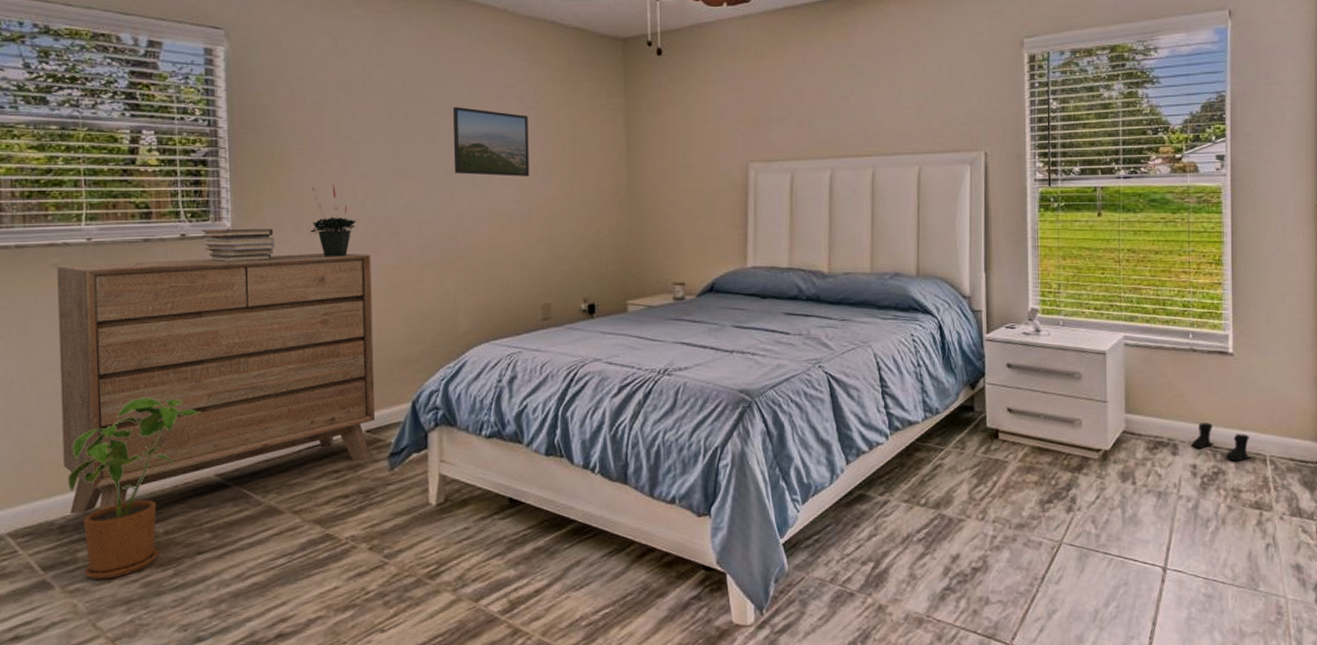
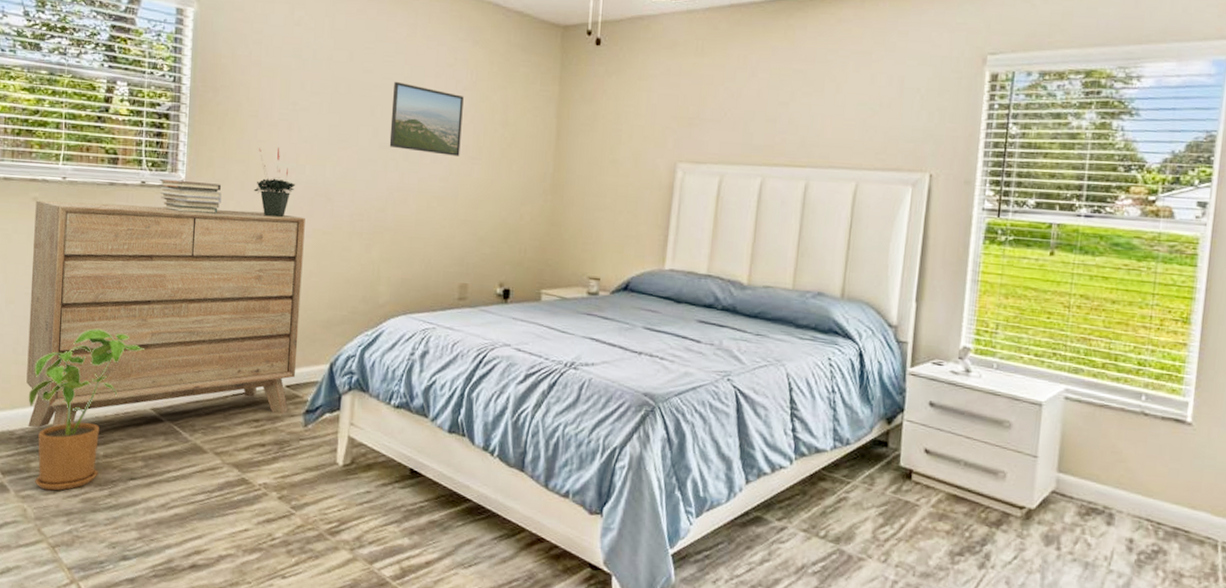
boots: present [1190,422,1250,462] -> none [1129,494,1201,543]

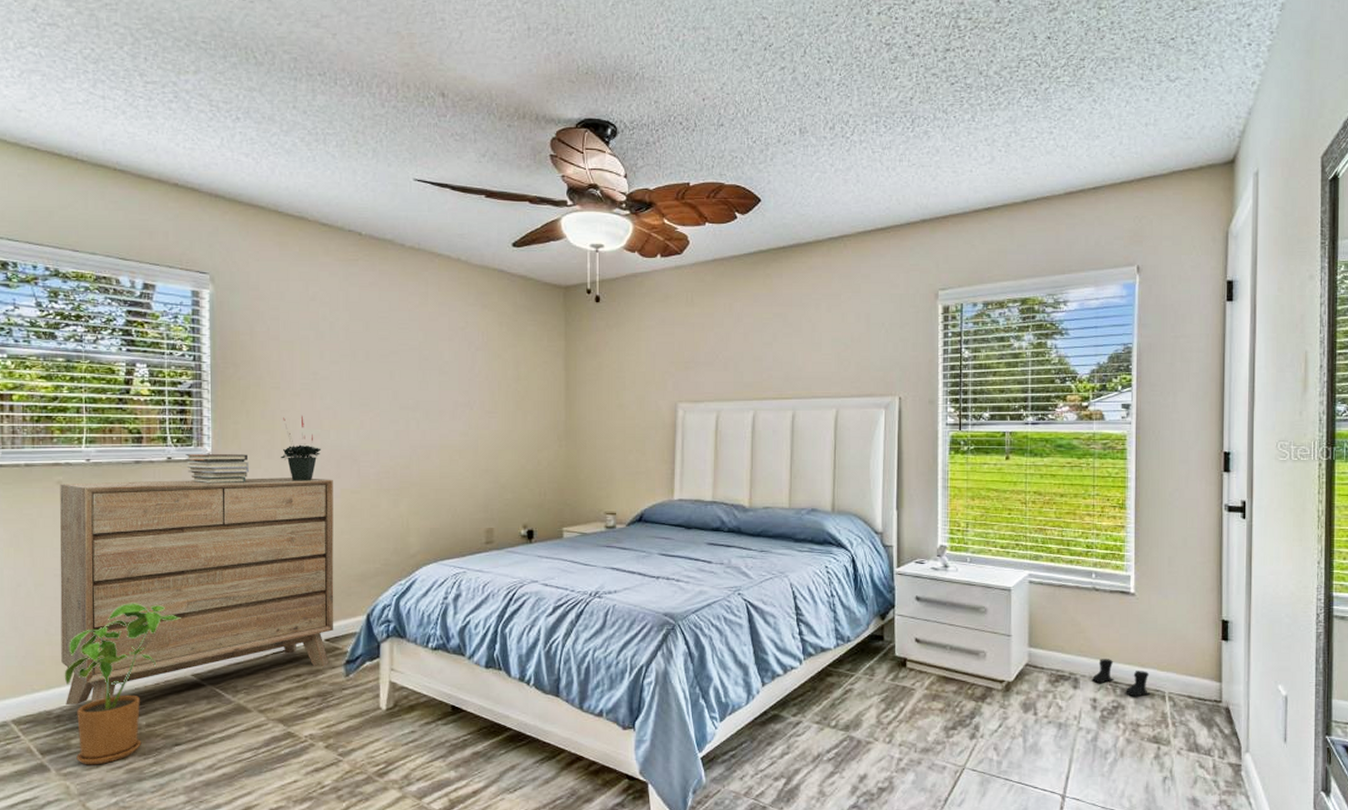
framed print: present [389,82,464,156] -> none [409,347,477,411]
boots: none [1129,494,1201,543] -> present [1091,659,1150,697]

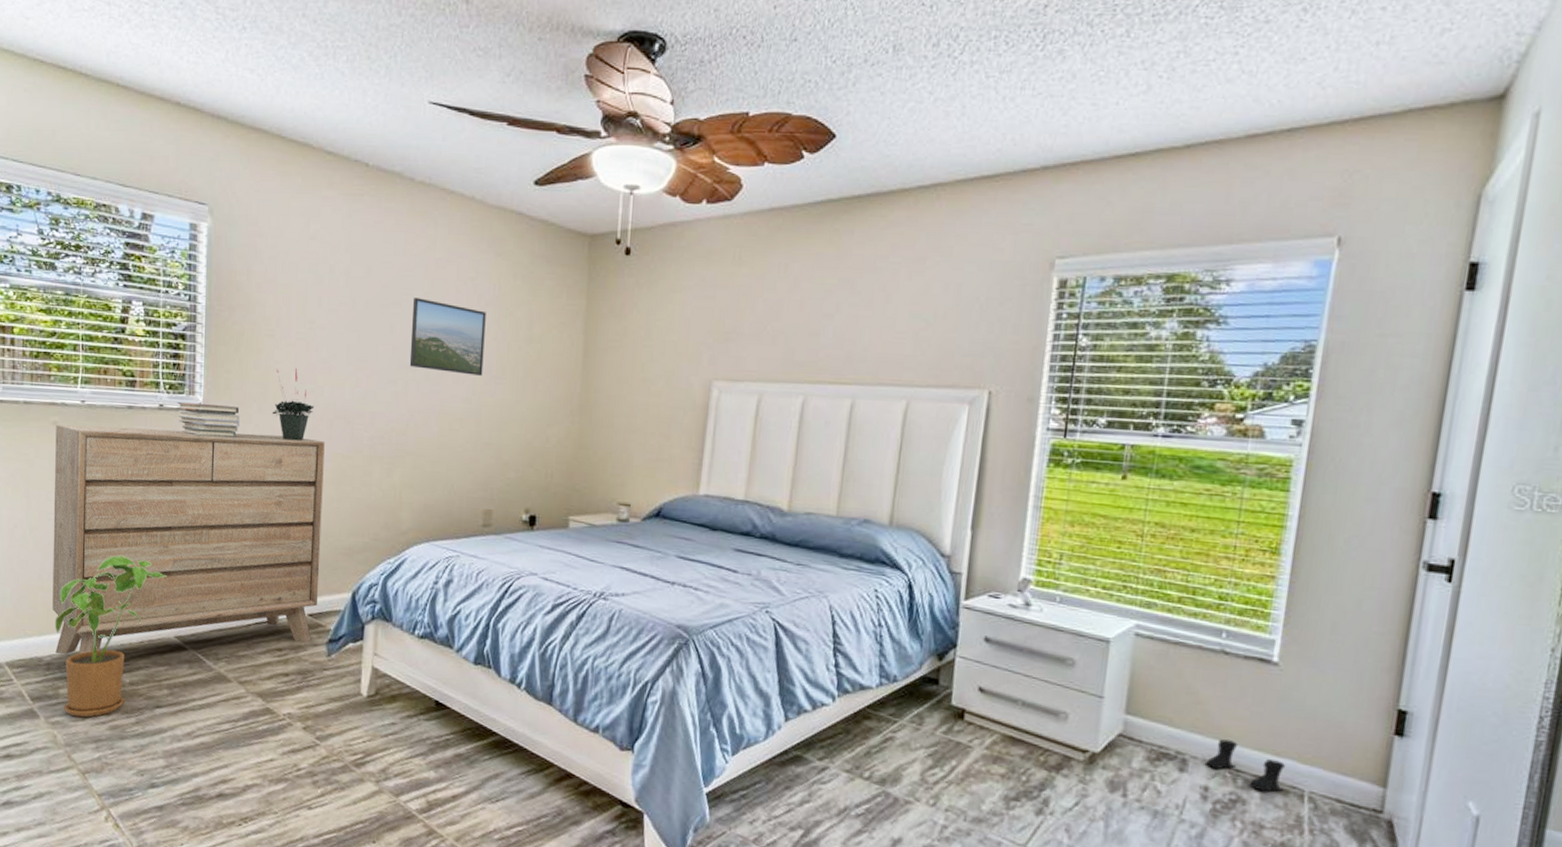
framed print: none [409,347,477,411] -> present [409,298,486,376]

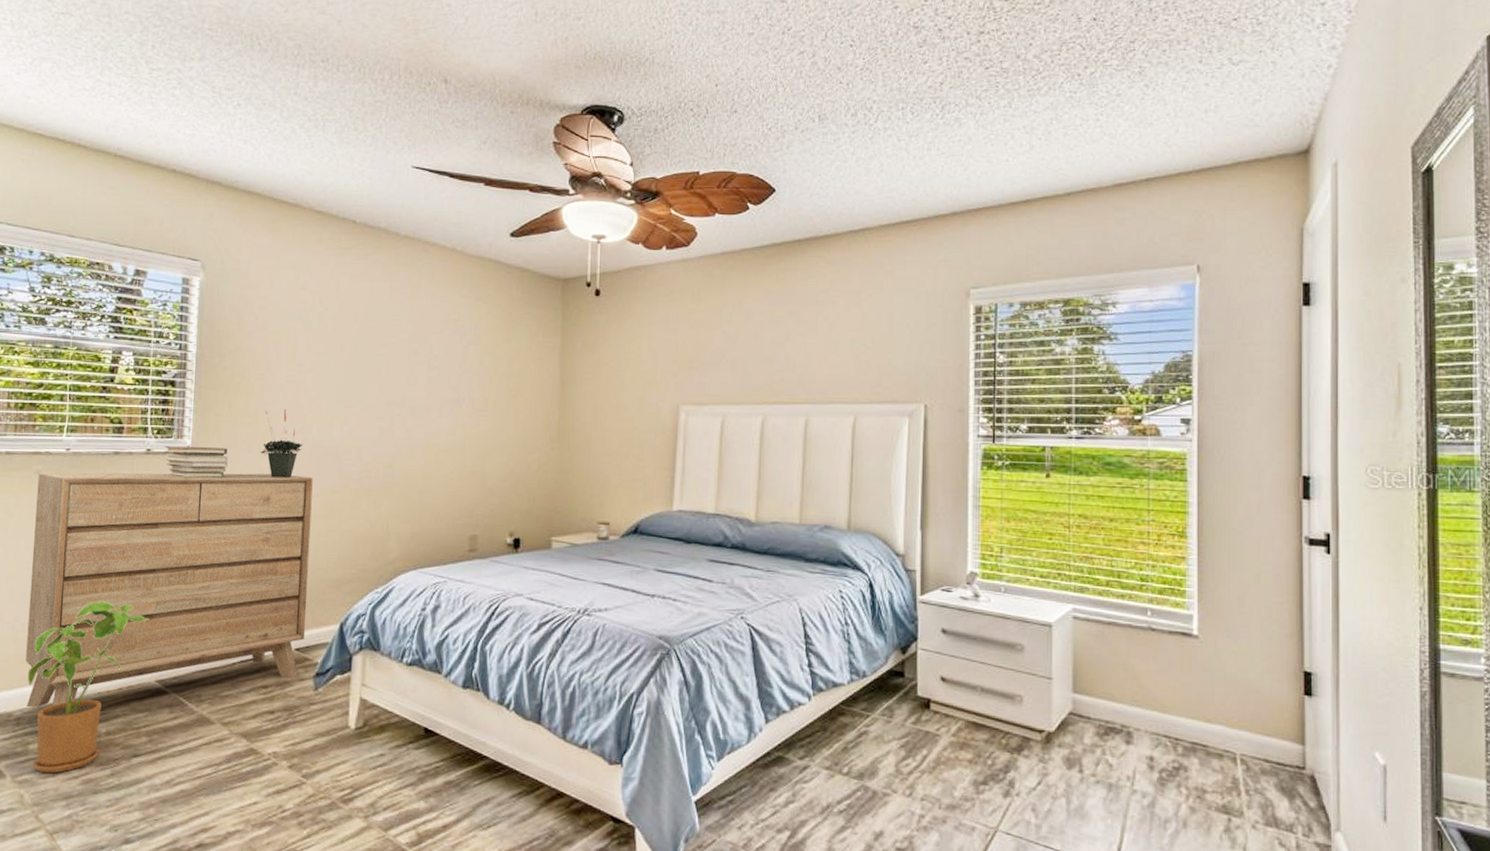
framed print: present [409,298,486,376] -> none [395,340,468,409]
boots: present [1204,739,1286,792] -> none [1147,710,1217,758]

